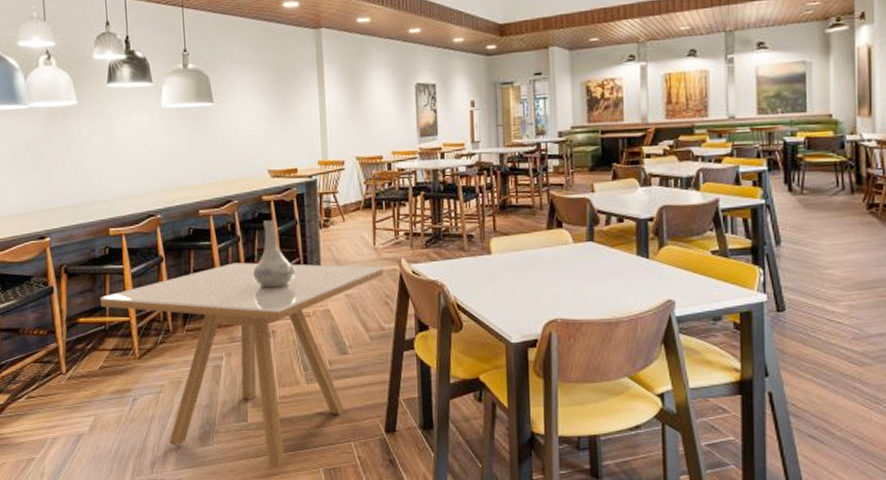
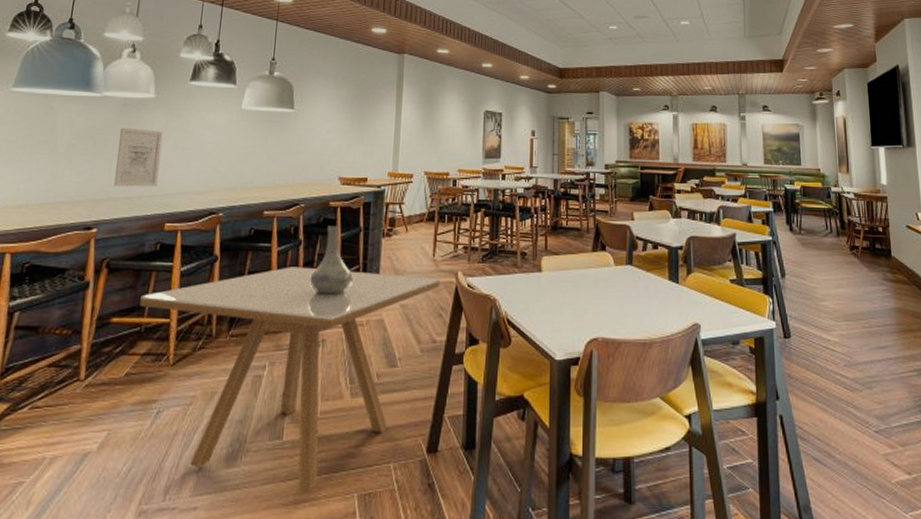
wall art: none [51,137,95,196] -> present [114,127,163,187]

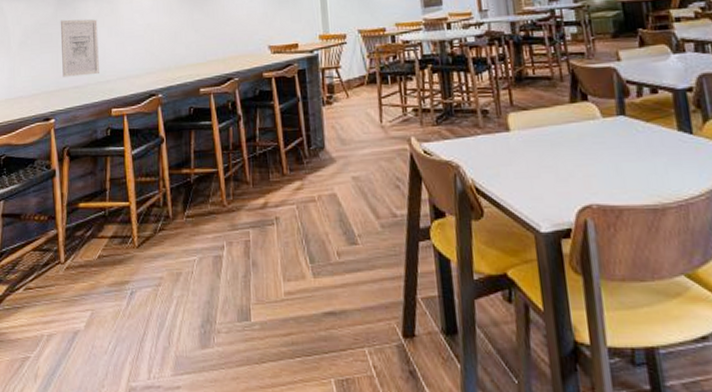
dining table: present [140,267,440,492] -> none [101,143,393,375]
vase: present [309,226,353,296] -> none [254,97,298,172]

